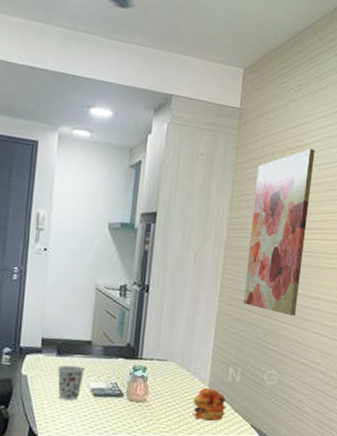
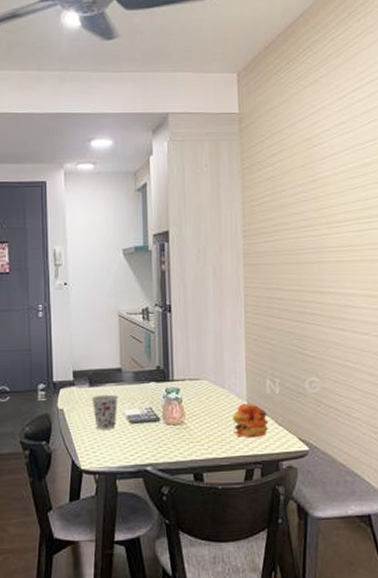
wall art: present [243,148,315,317] -> none [266,140,331,318]

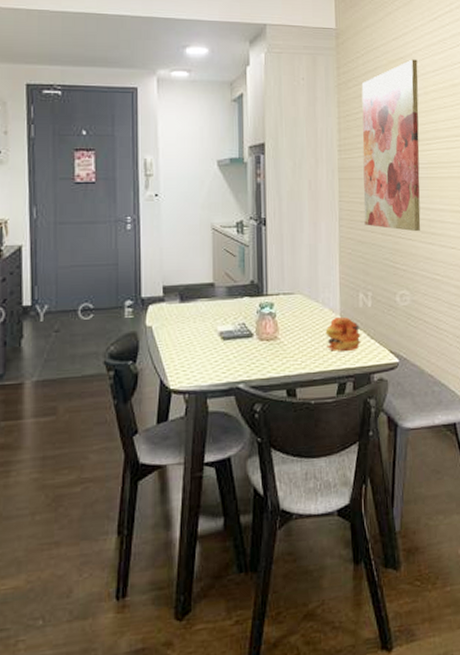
cup: present [91,394,118,430] -> none [182,310,210,348]
wall art: none [266,140,331,318] -> present [361,59,421,232]

